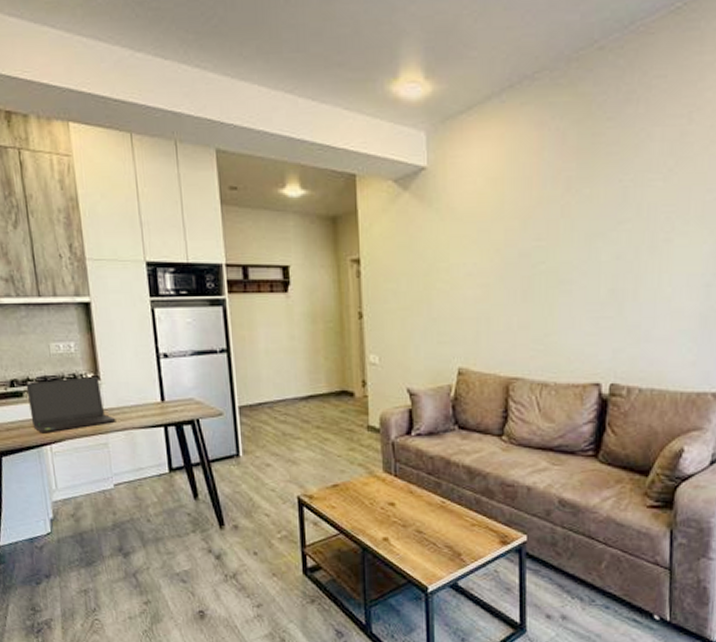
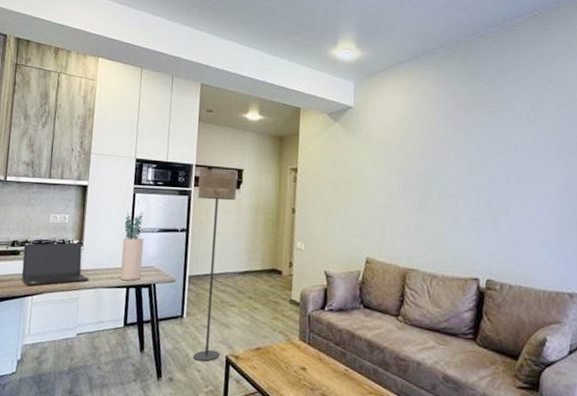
vase: none [146,330,180,419] -> present [120,211,144,281]
floor lamp: none [231,267,290,505] -> present [193,168,238,362]

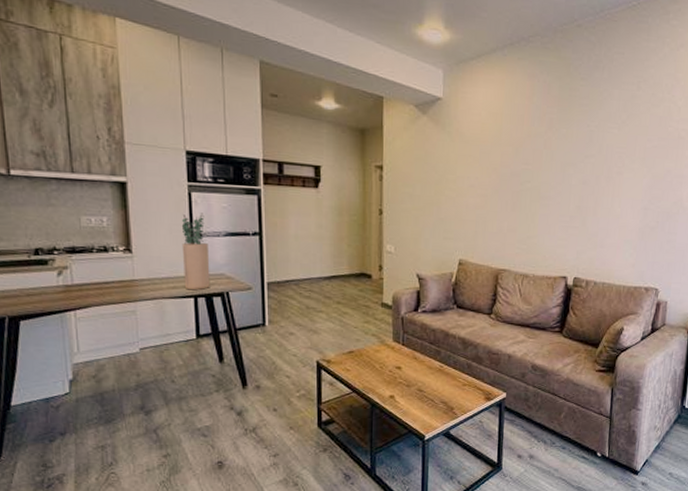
laptop: present [21,242,89,287] -> none [52,249,146,300]
floor lamp: present [193,168,238,362] -> none [267,163,315,368]

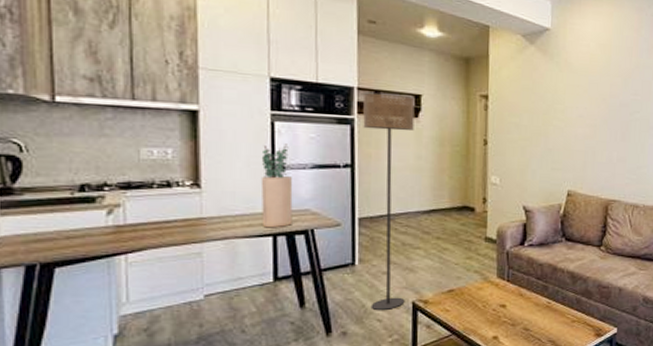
floor lamp: none [267,163,315,368] -> present [362,92,415,311]

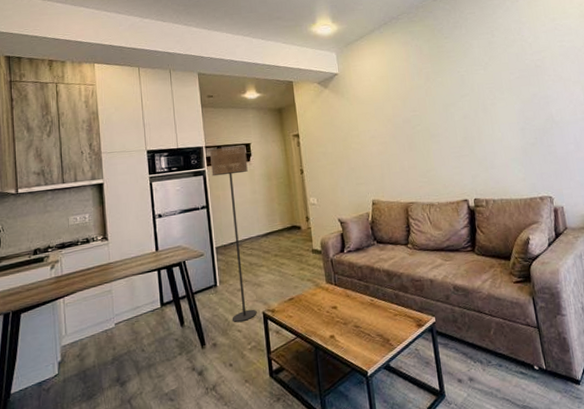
vase: present [260,143,293,228] -> none [145,197,170,265]

